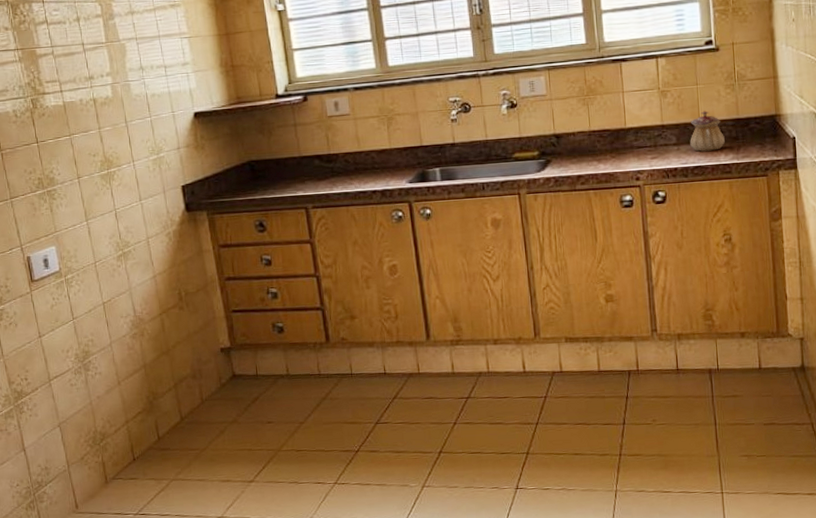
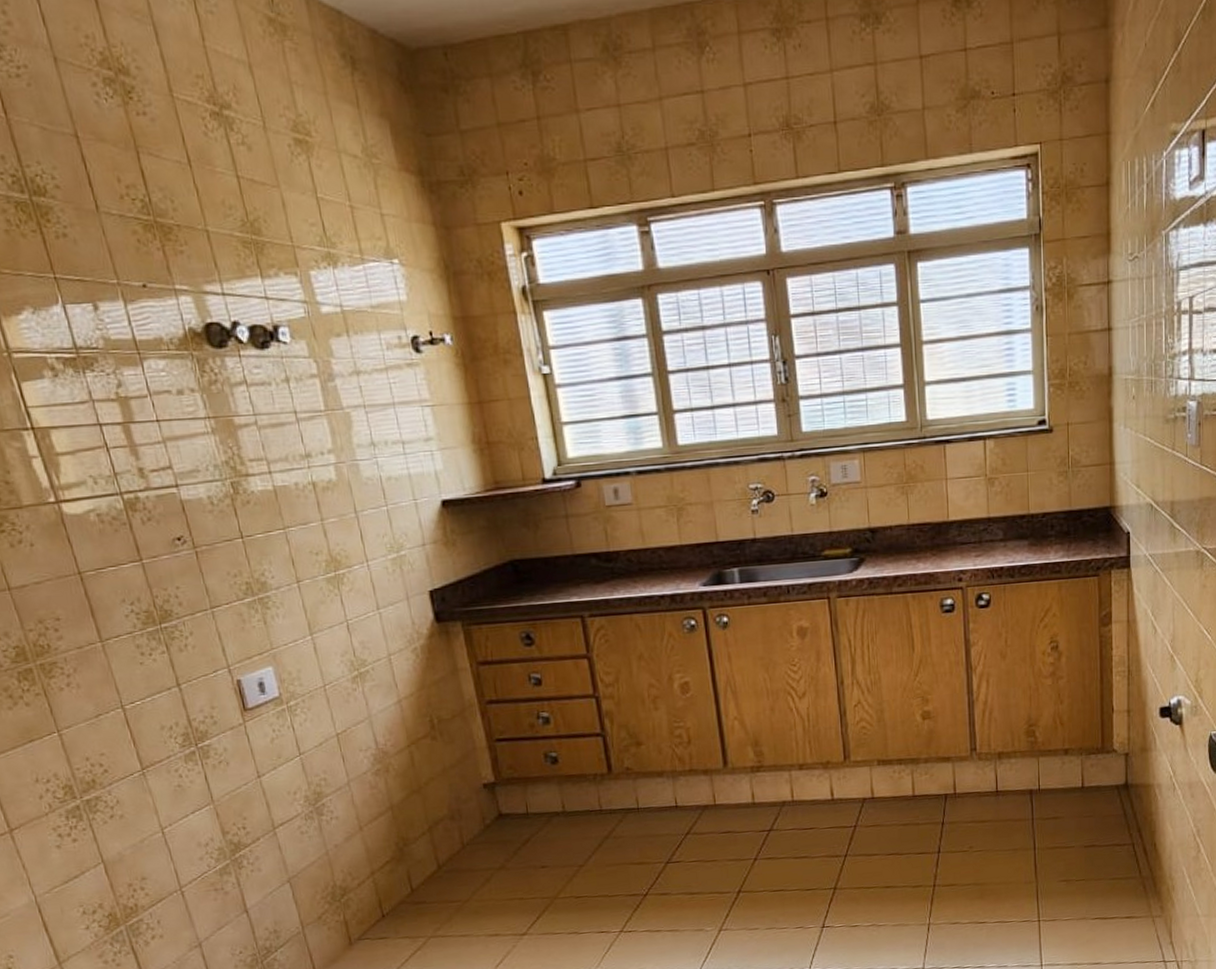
teapot: present [690,111,725,152] -> none [1018,501,1055,549]

